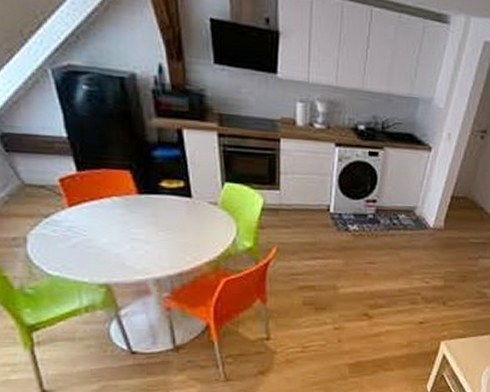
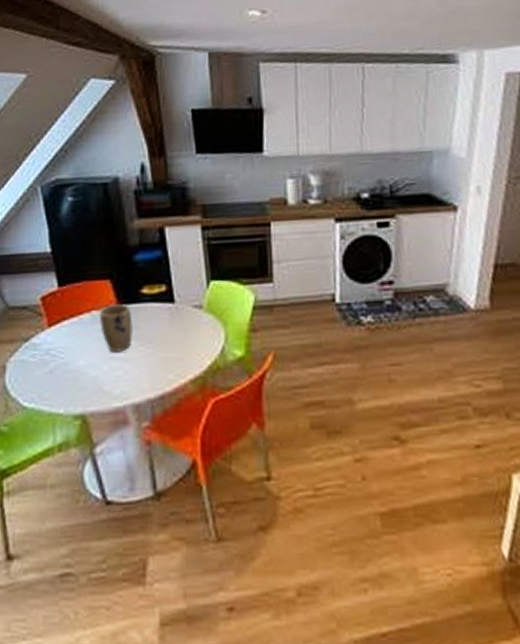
plant pot: none [119,193,153,235] -> present [99,304,133,352]

